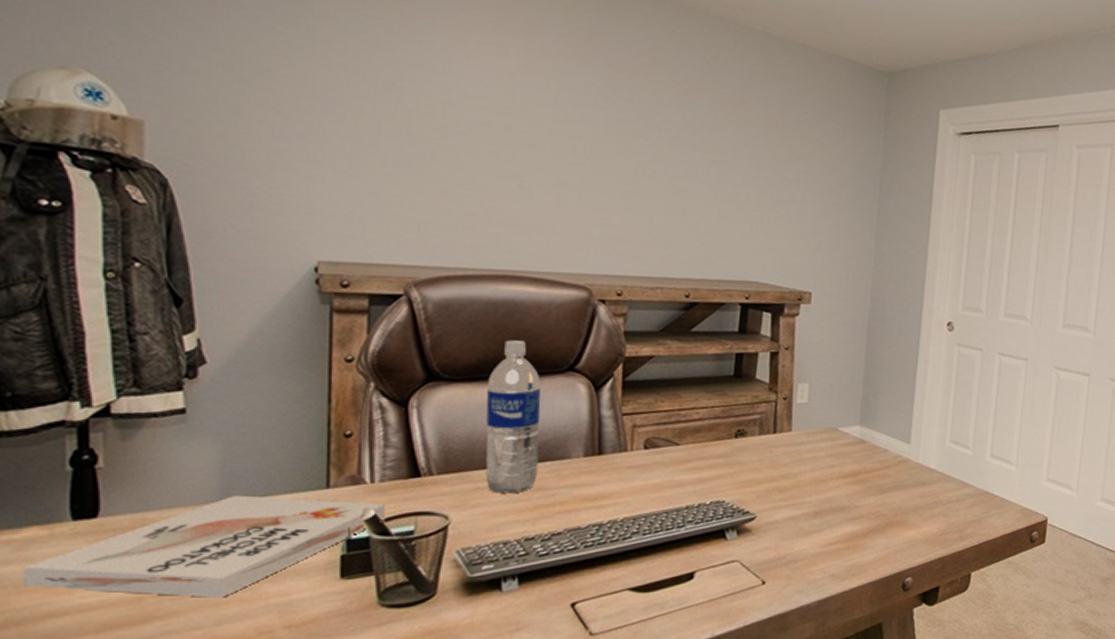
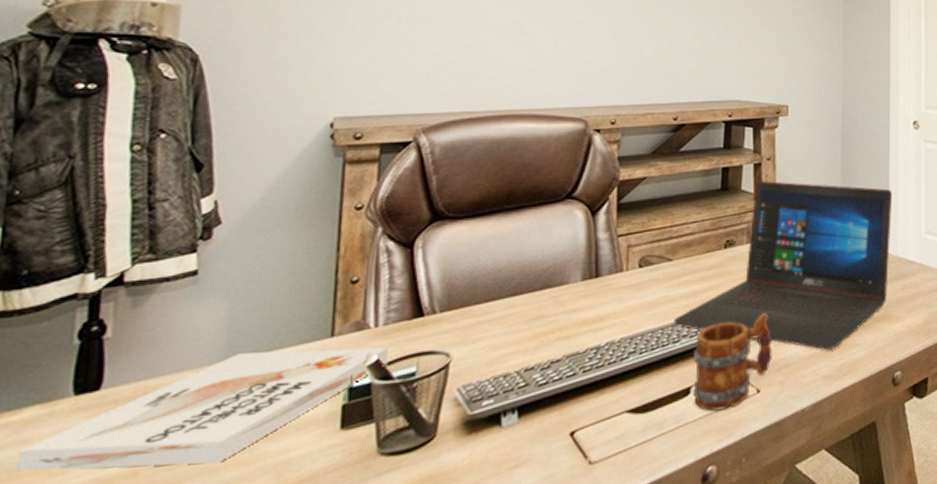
water bottle: present [485,340,541,494] -> none [487,174,541,326]
laptop: none [679,370,919,551] -> present [674,180,893,351]
mug: none [696,507,781,598] -> present [693,313,772,412]

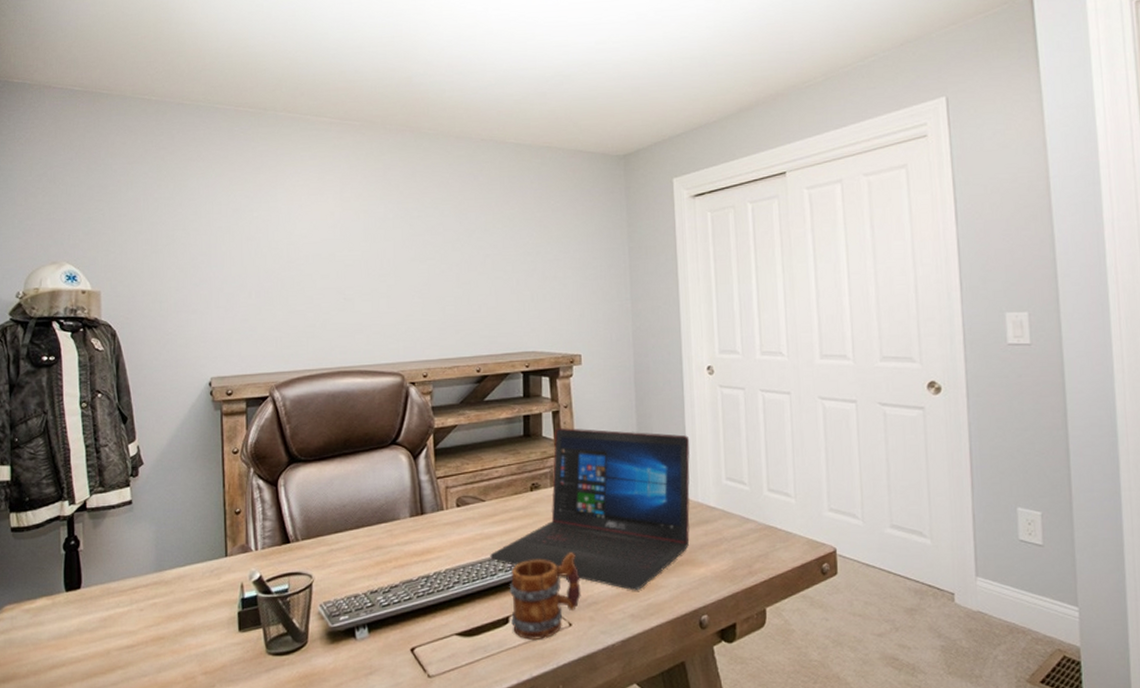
book: present [16,347,388,472] -> none [37,565,267,650]

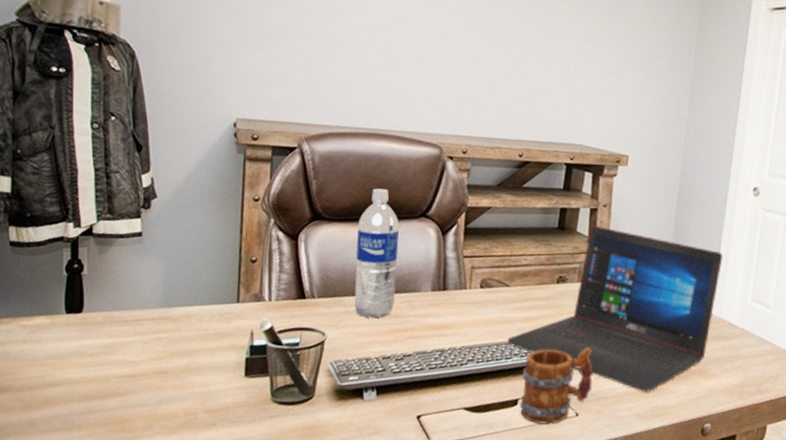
water bottle: none [333,423,376,553] -> present [354,188,399,318]

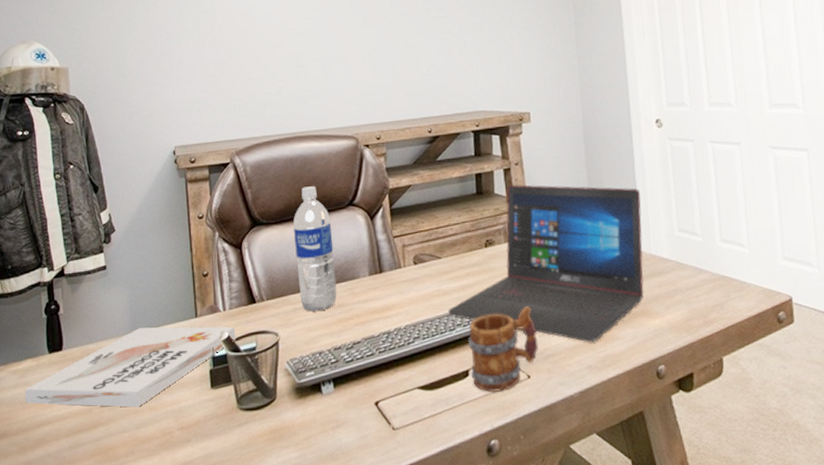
book: none [34,302,279,384] -> present [24,326,236,407]

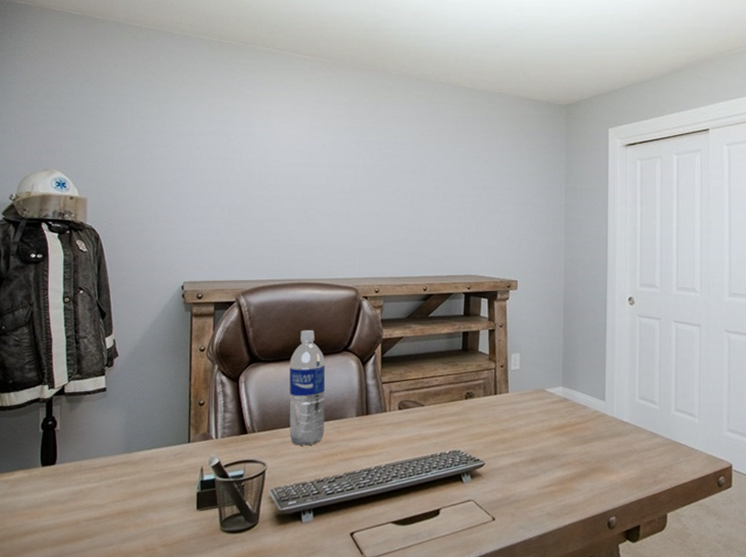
book: present [24,326,236,407] -> none [14,448,225,523]
laptop: present [448,184,644,343] -> none [426,344,609,493]
mug: present [467,307,539,393] -> none [441,456,505,532]

